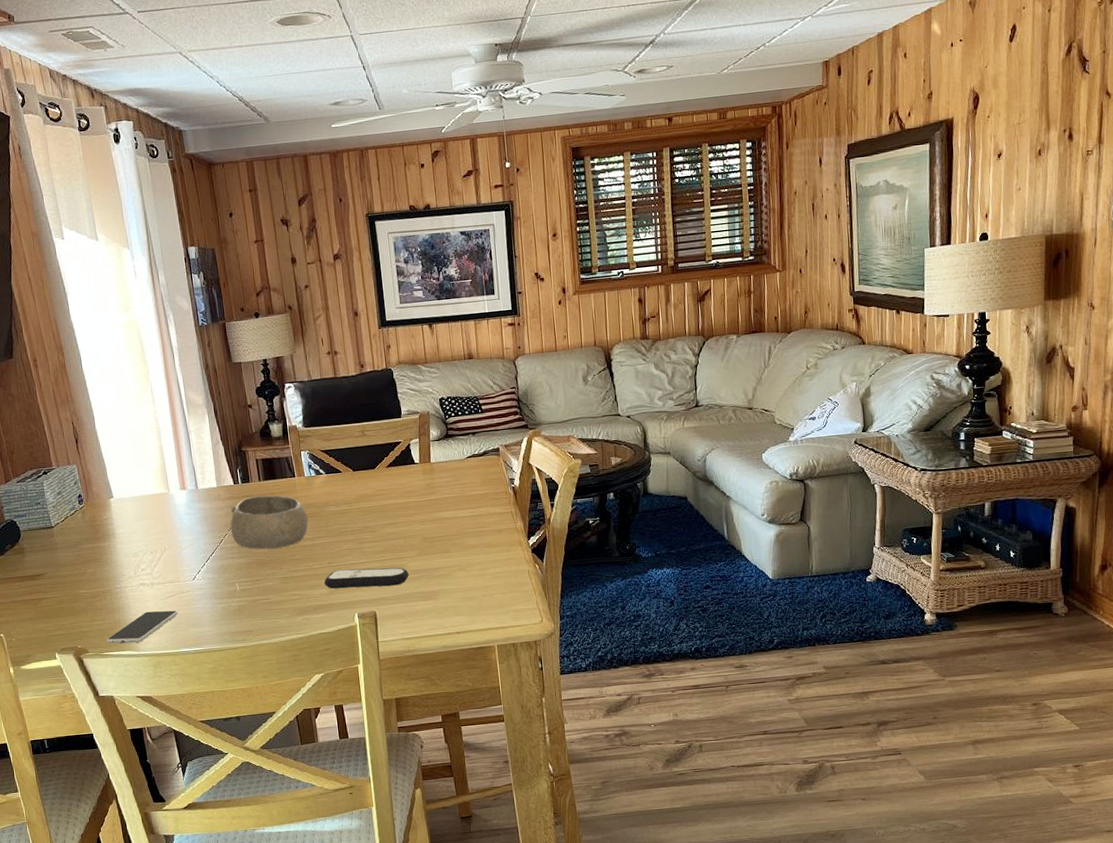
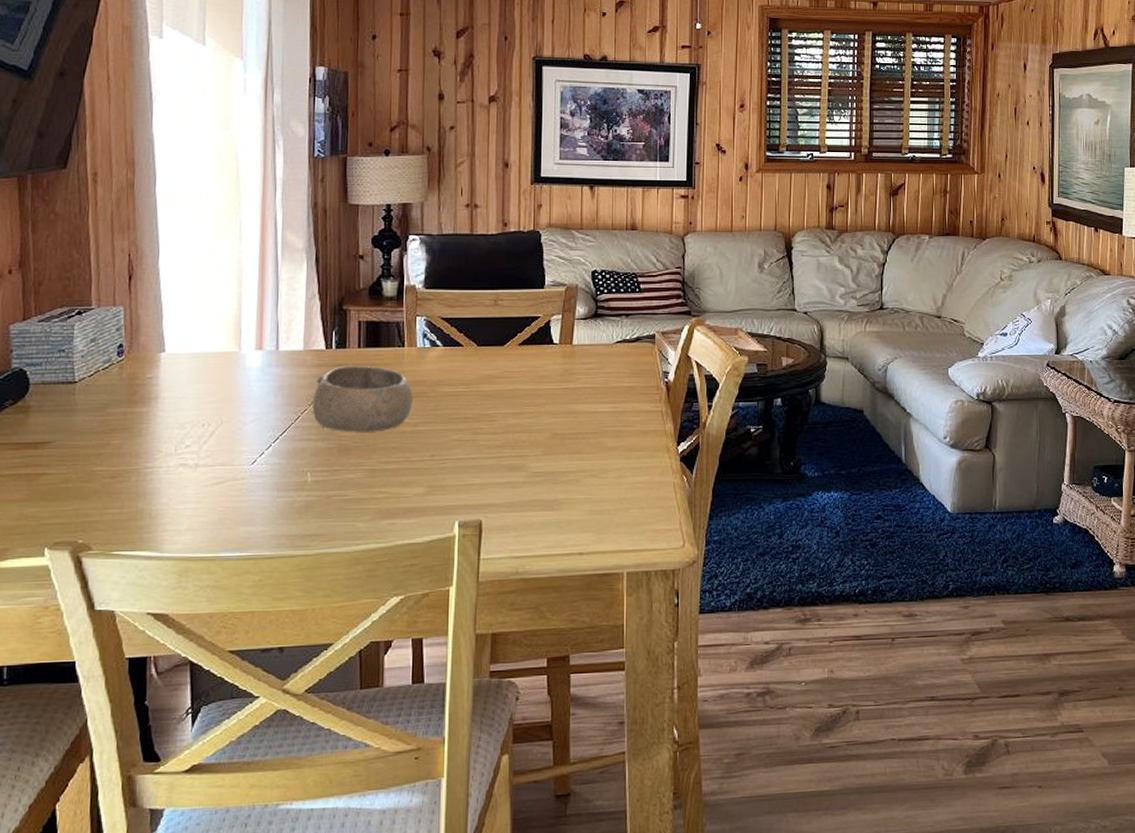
smartphone: present [106,610,178,644] -> none [119,500,224,541]
remote control: present [324,567,409,589] -> none [421,464,529,490]

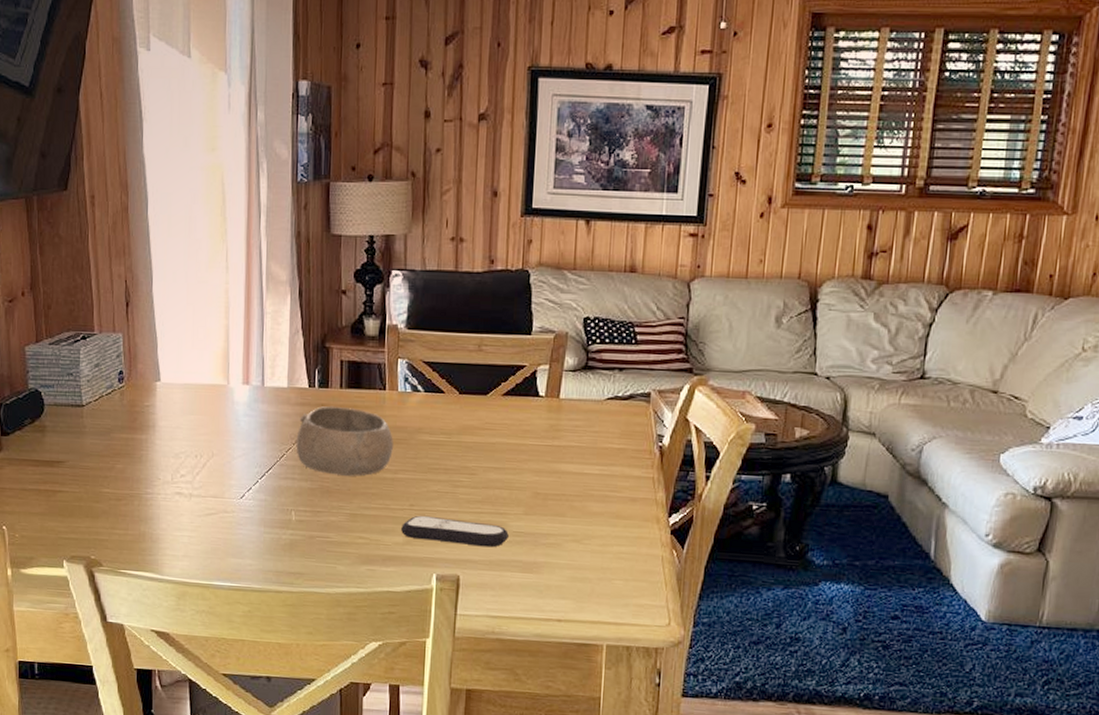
remote control: none [421,464,529,490] -> present [400,515,509,547]

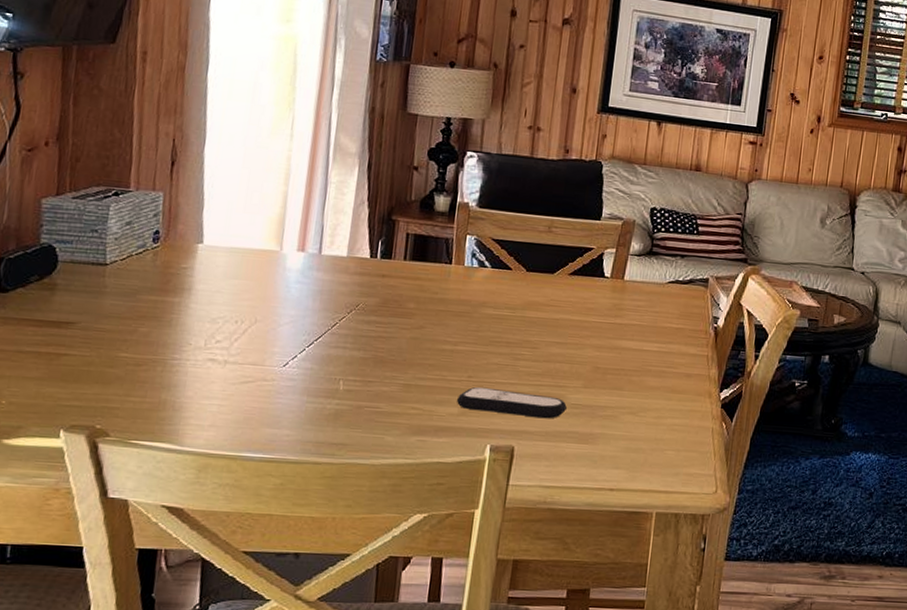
bowl: present [296,405,393,476] -> none [350,276,456,347]

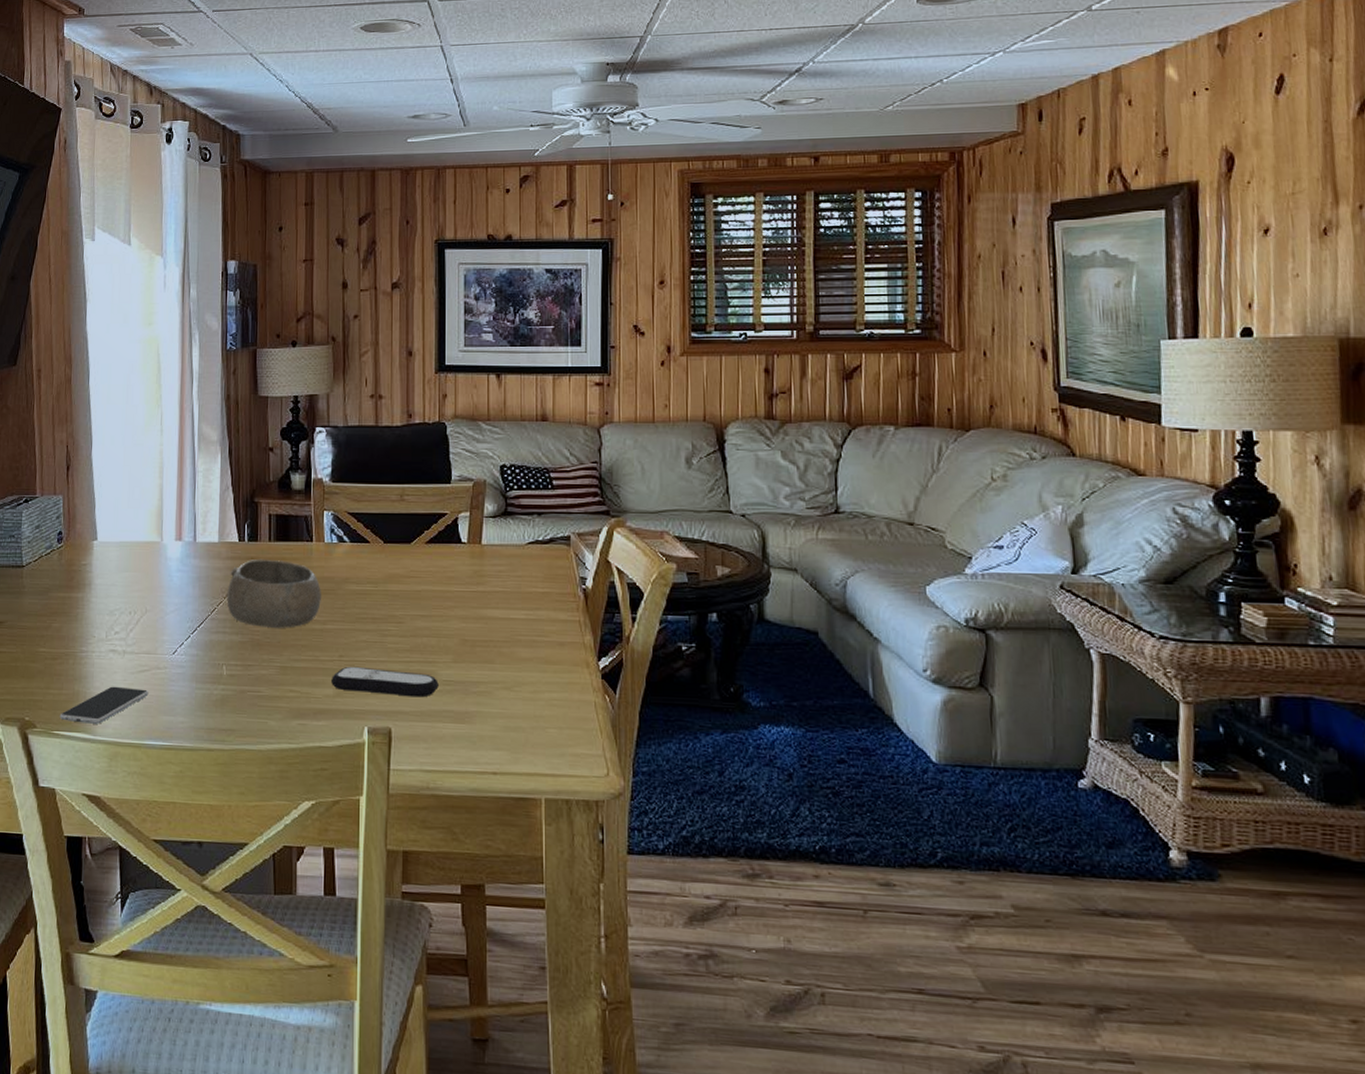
smartphone: none [139,396,251,435] -> present [59,686,149,724]
bowl: none [350,276,456,347] -> present [226,558,321,628]

